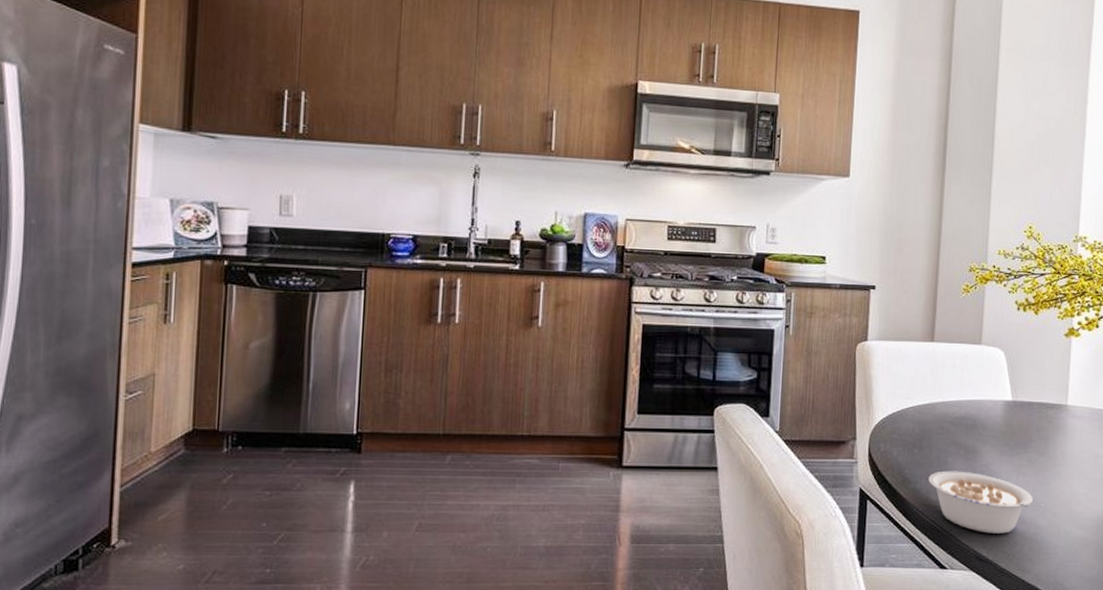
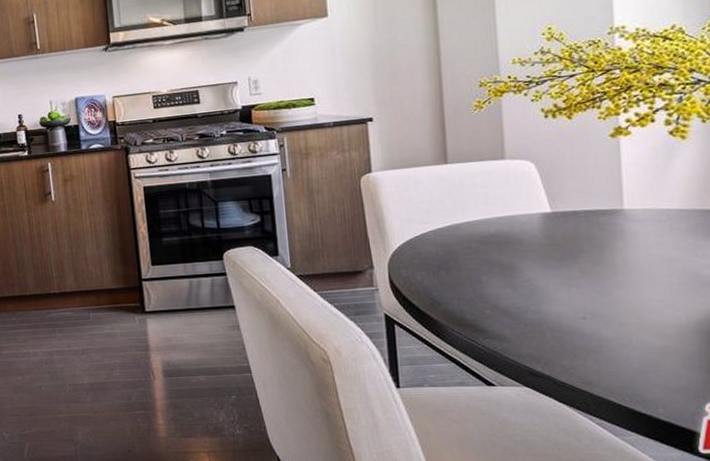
legume: present [929,470,1046,534] -> none [461,289,610,349]

